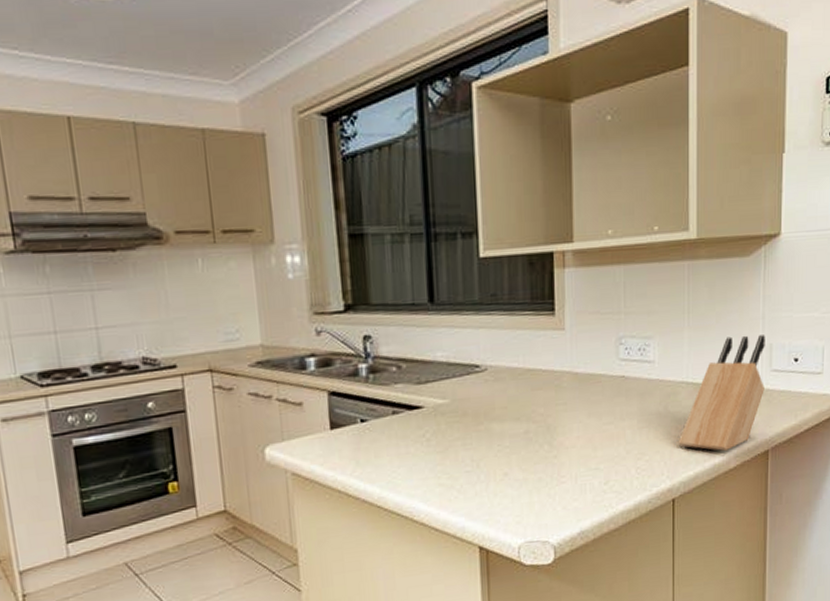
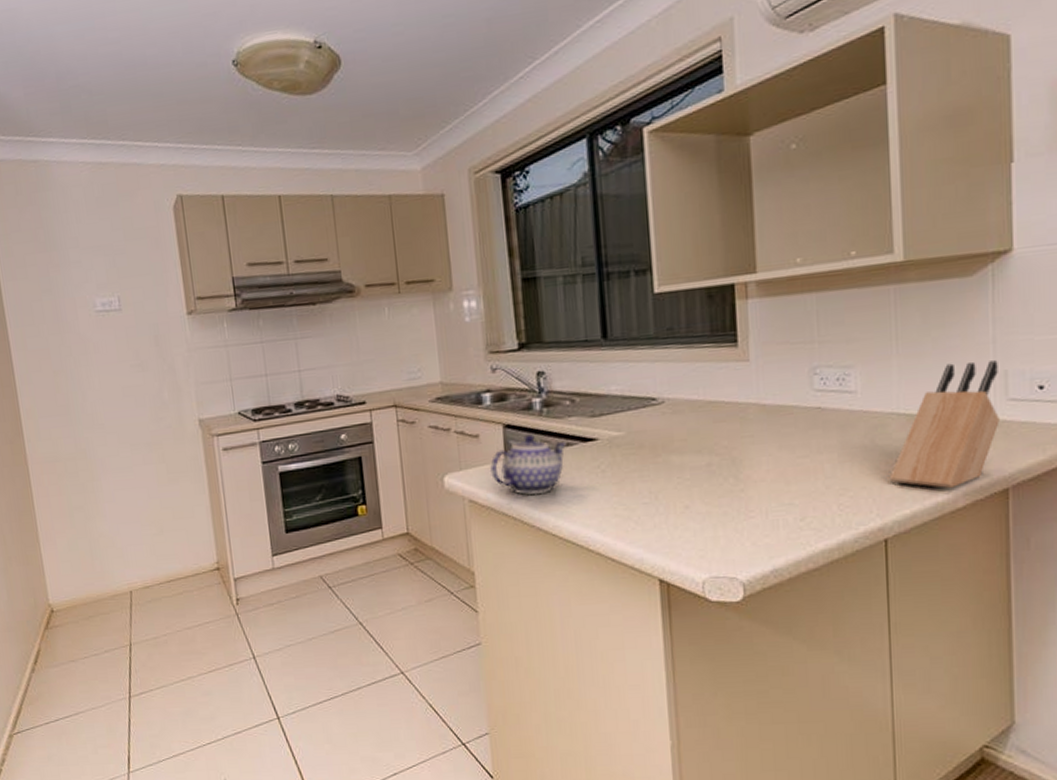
teapot: none [313,402,393,466] -> present [489,434,567,495]

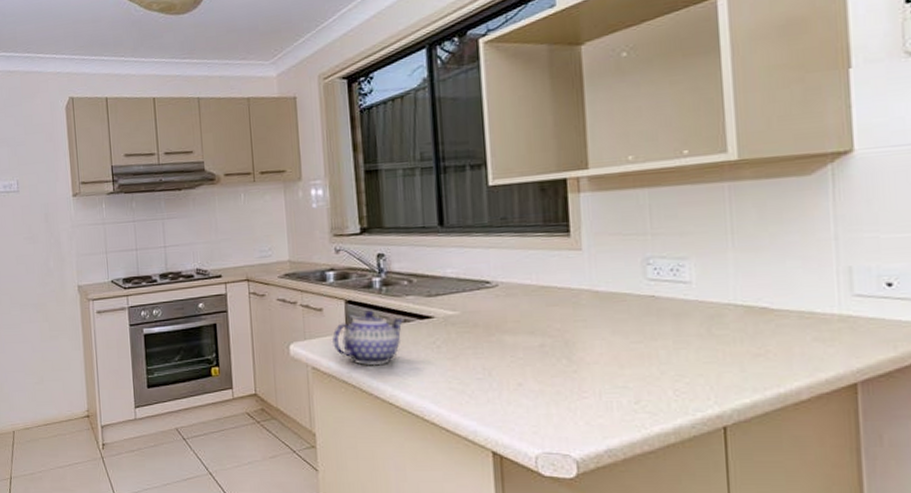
knife block: present [889,360,1000,488] -> none [727,257,845,380]

